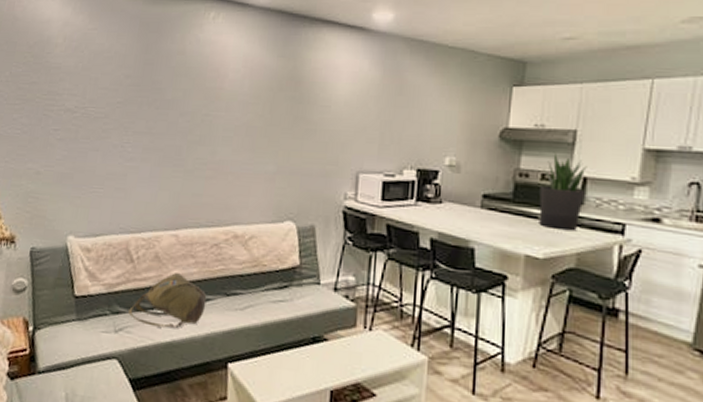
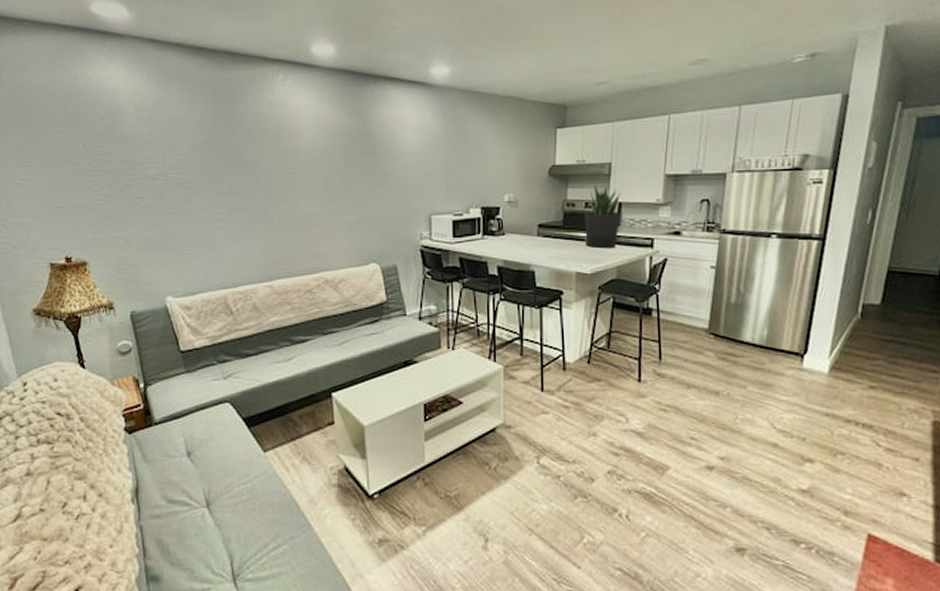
backpack: present [128,273,207,328] -> none [235,320,306,369]

